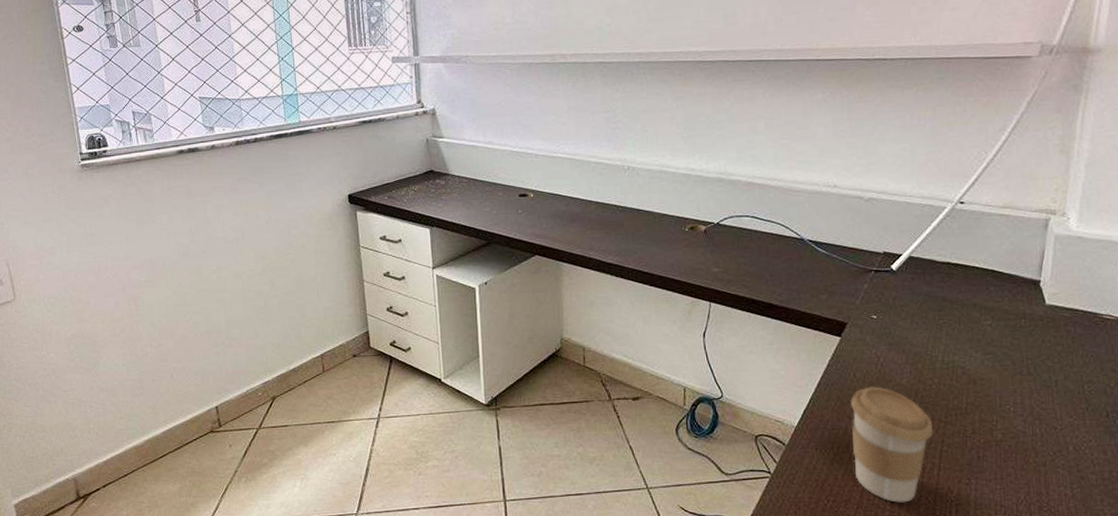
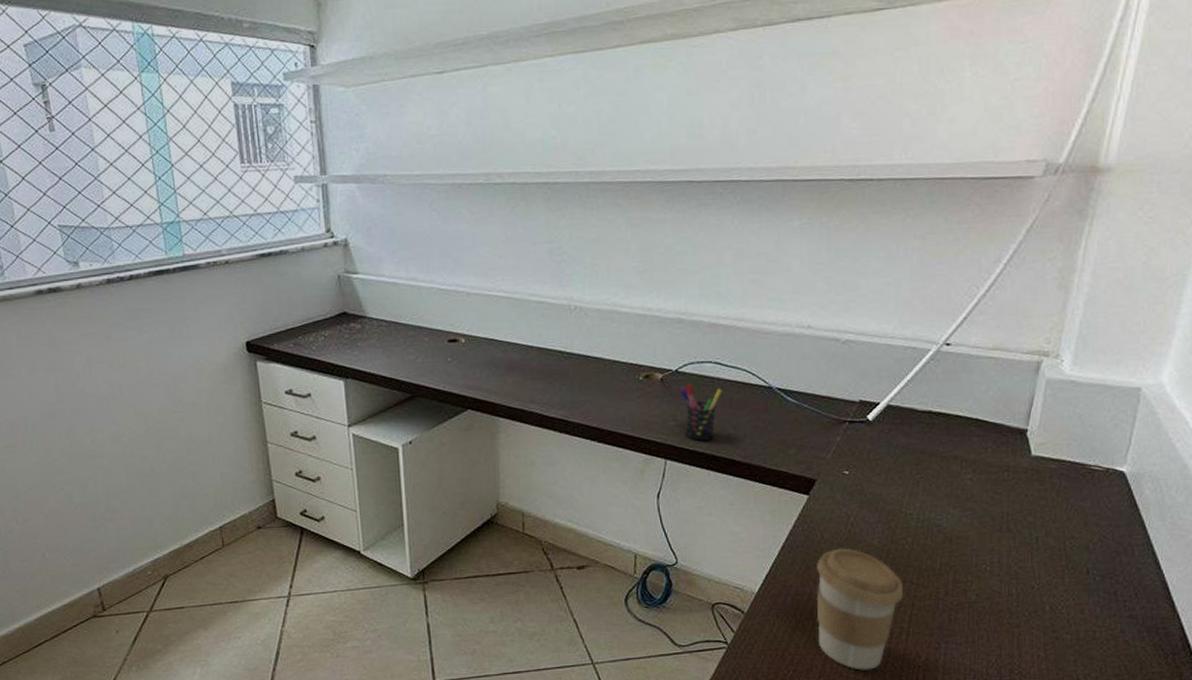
pen holder: none [721,235,759,286] -> present [680,384,722,441]

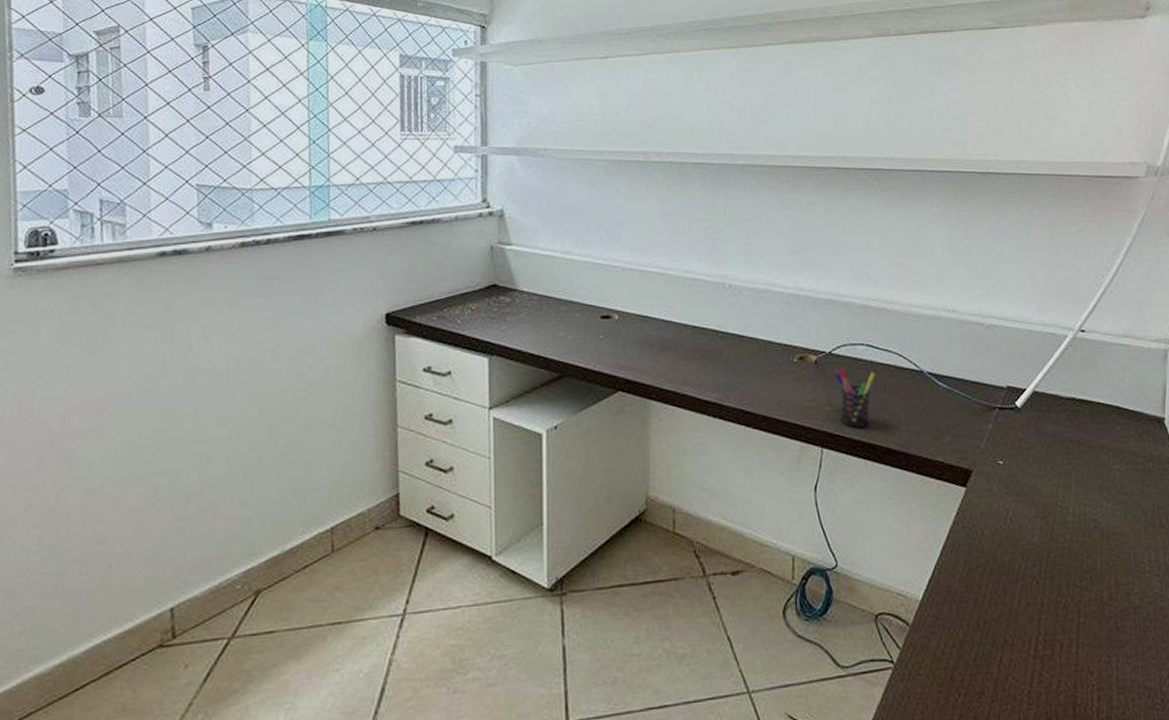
coffee cup: present [816,548,903,670] -> none [979,546,1068,692]

